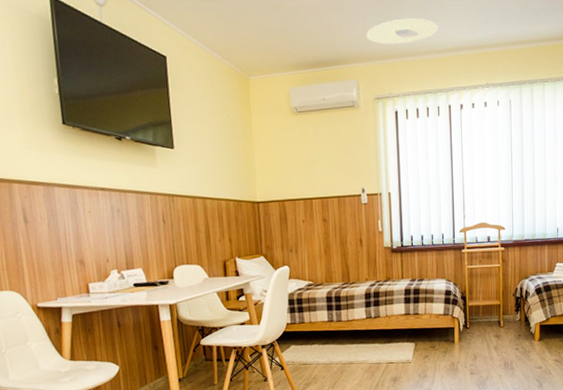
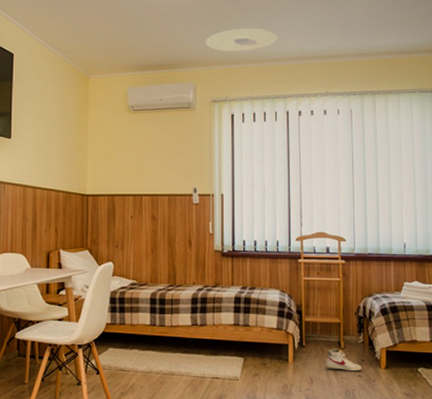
shoe: none [487,327,518,346] -> present [325,349,362,372]

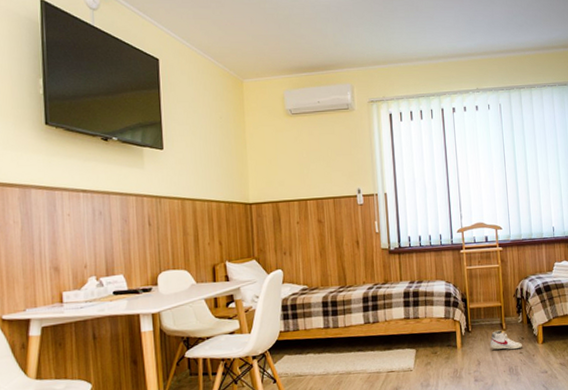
ceiling light: present [206,28,278,51] -> none [359,27,429,51]

